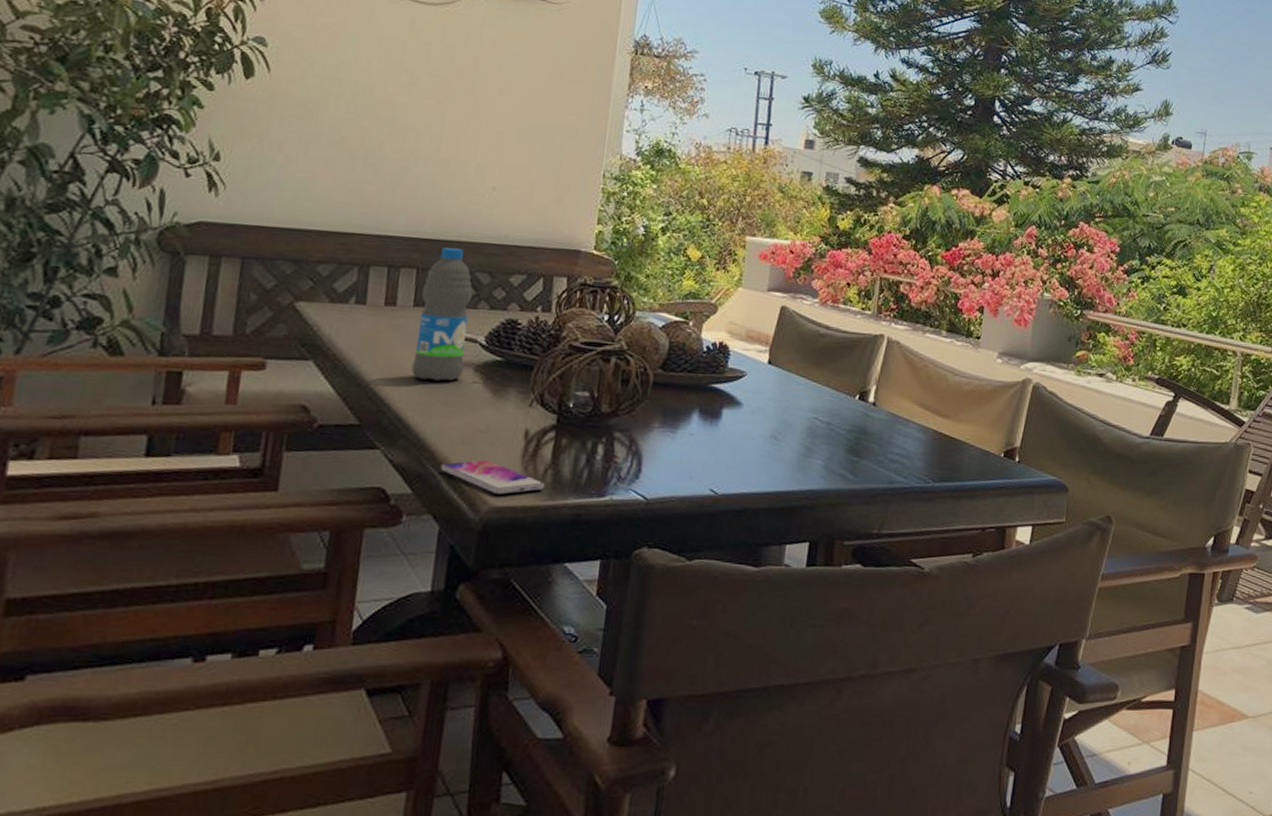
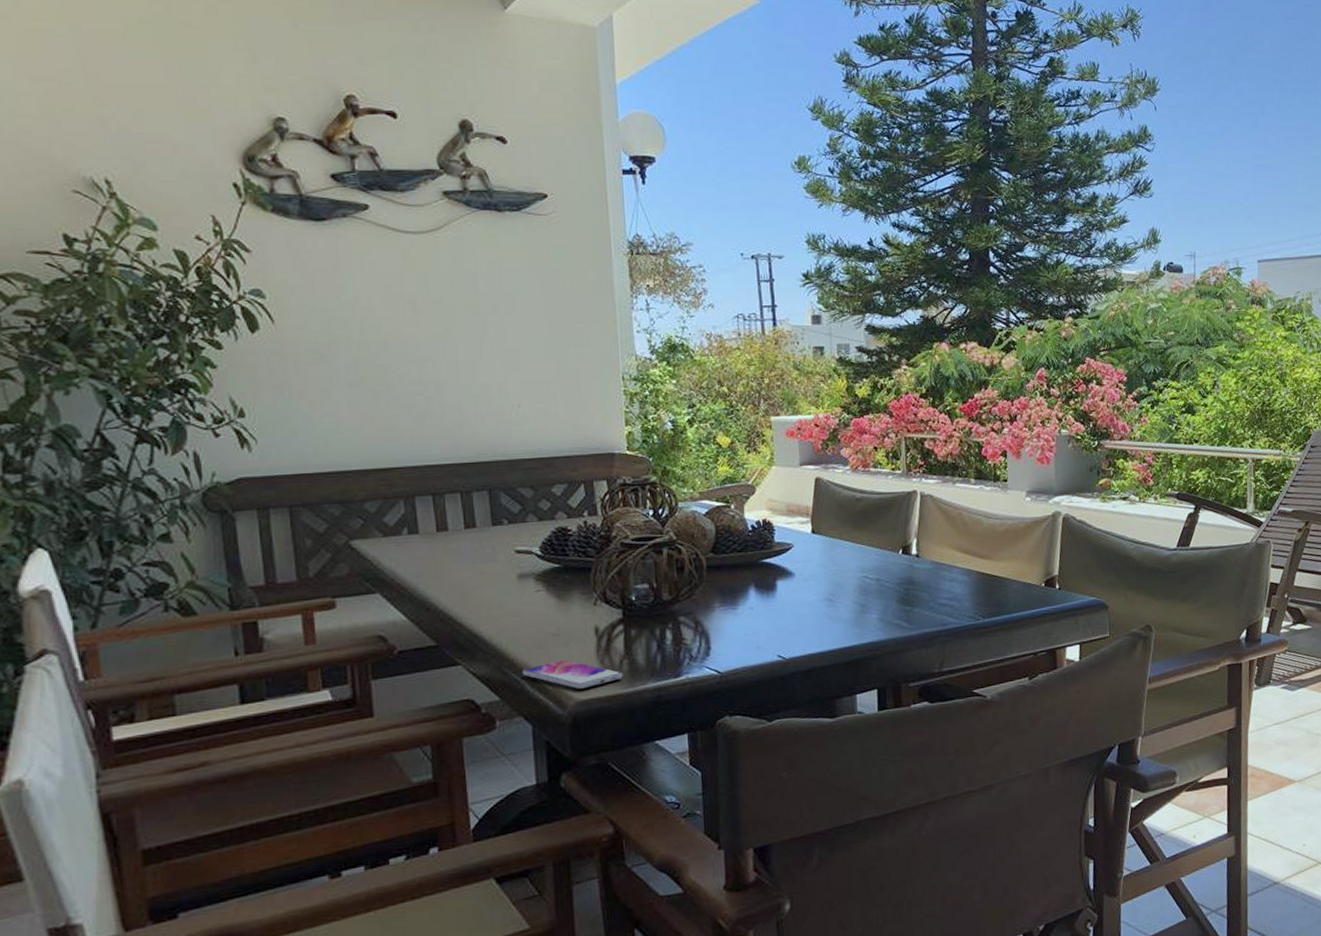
water bottle: present [411,247,473,381] -> none [469,468,526,596]

